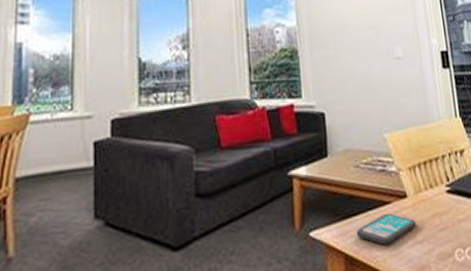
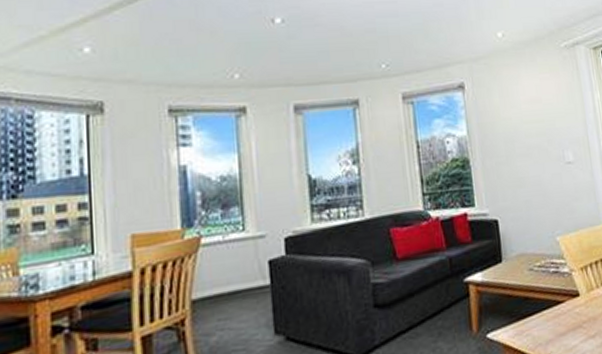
smartphone: present [356,213,416,245] -> none [531,311,588,341]

